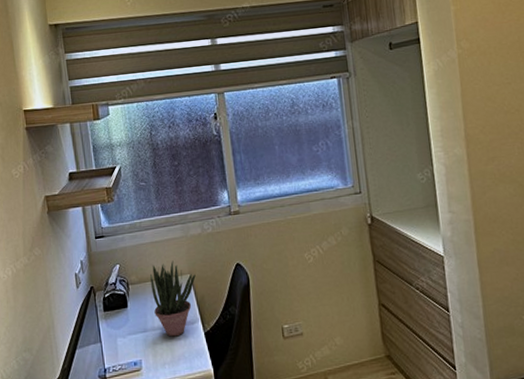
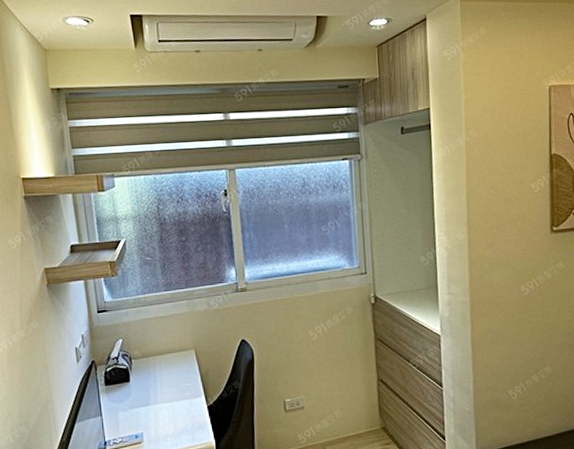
potted plant: present [150,260,196,337] -> none [154,336,200,411]

